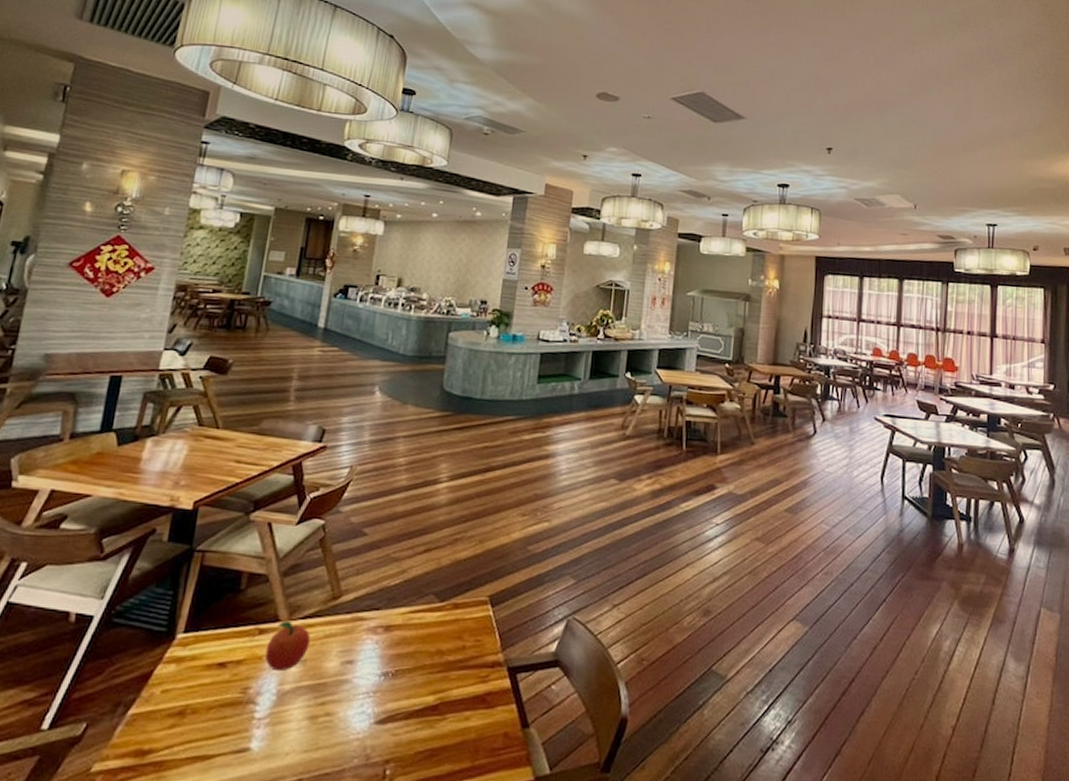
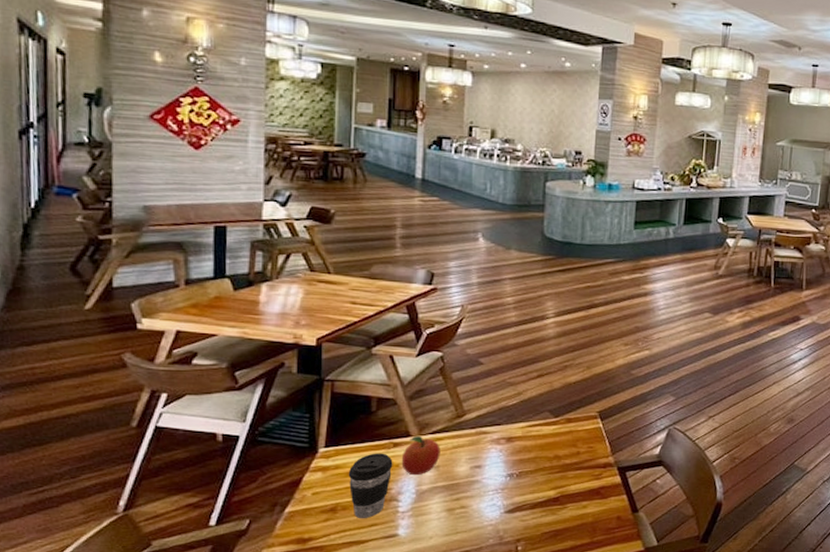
coffee cup: none [203,641,256,727] -> present [348,453,393,519]

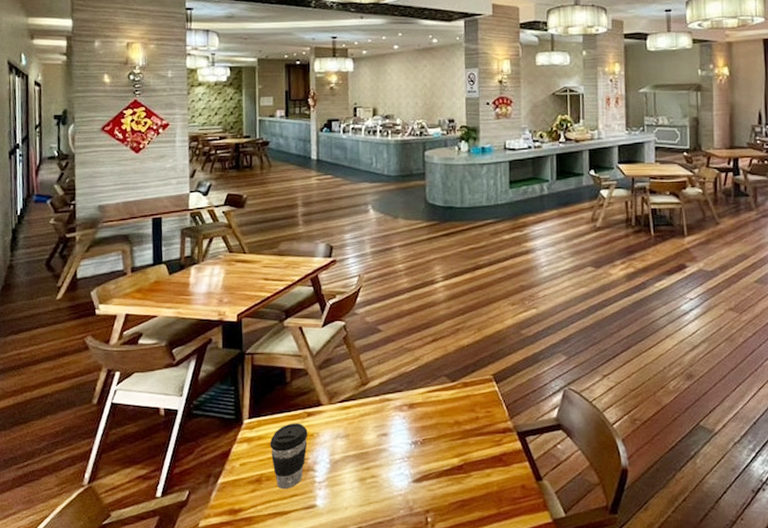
fruit: present [401,435,440,476] -> none [315,404,349,445]

